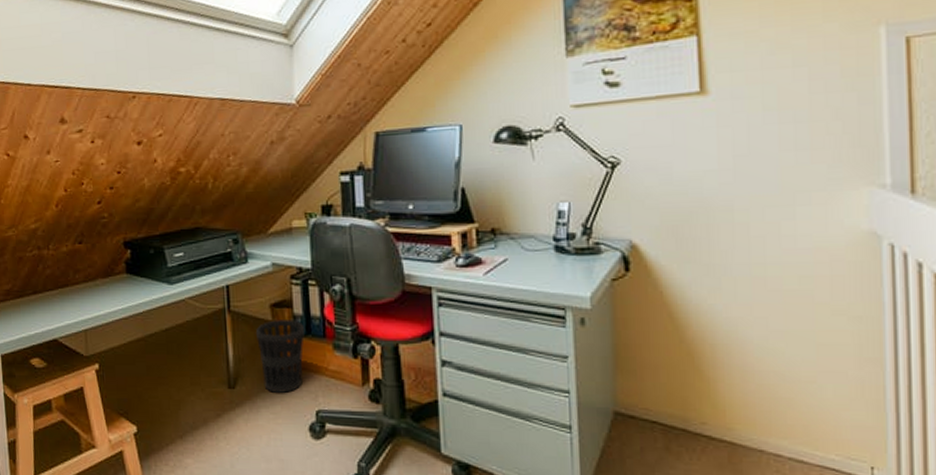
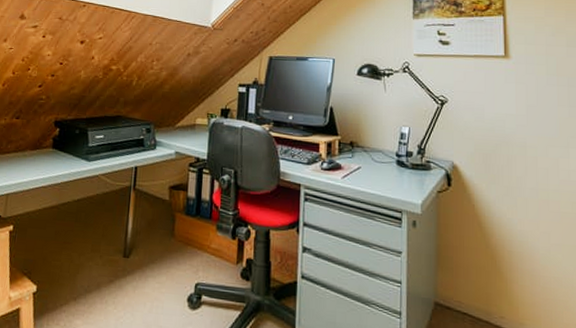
wastebasket: present [256,320,304,393] -> none [154,200,195,265]

